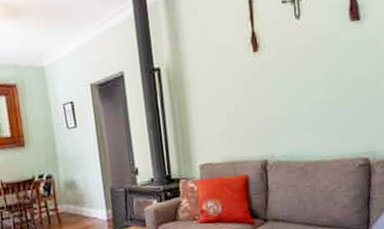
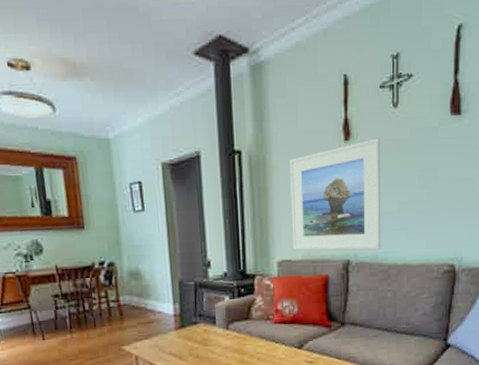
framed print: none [204,47,296,154] -> present [290,138,381,250]

